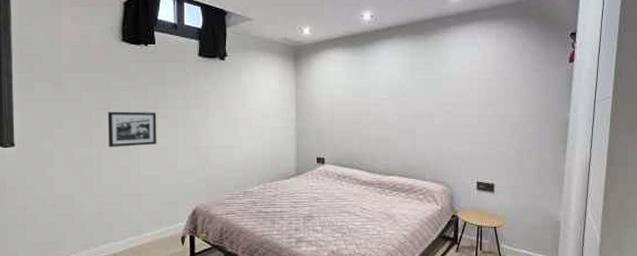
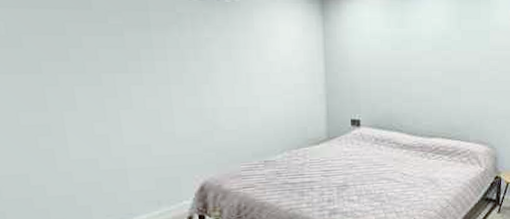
picture frame: present [107,111,157,147] -> none [65,63,144,111]

